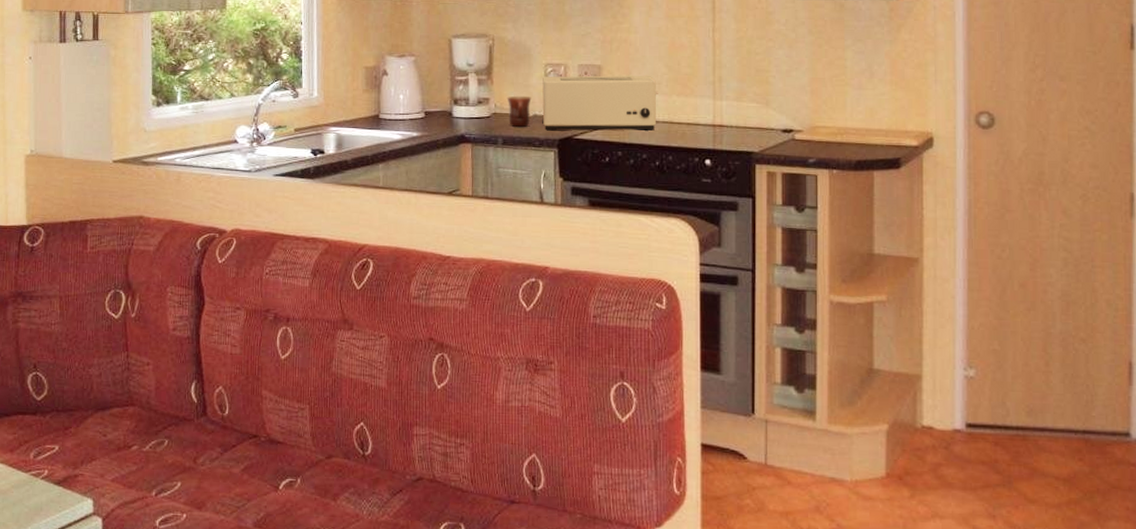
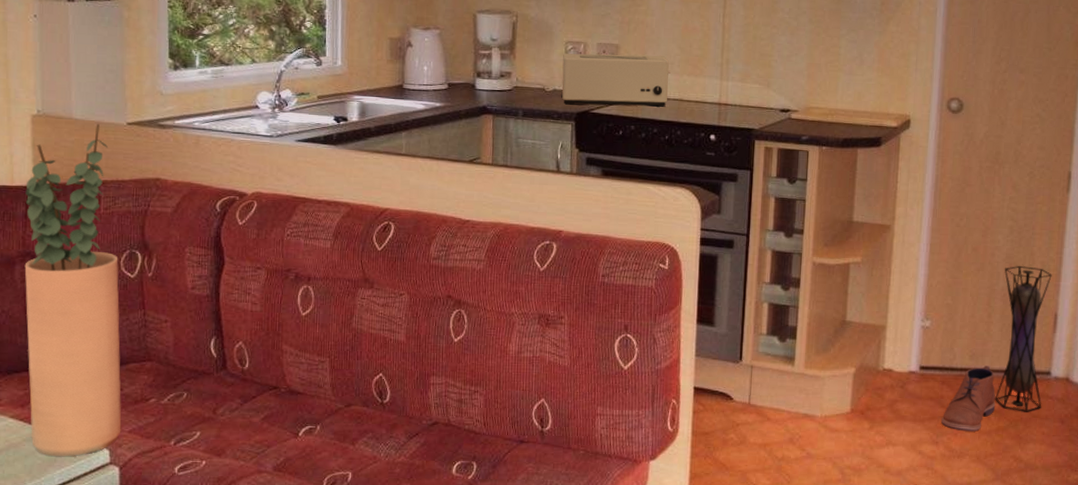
vase: none [16,161,105,506] -> present [24,123,122,457]
mug: present [507,95,532,128] -> none [528,70,552,101]
shoe: none [998,424,1064,504] -> present [941,366,996,432]
lantern: none [1061,305,1123,482] -> present [995,266,1052,412]

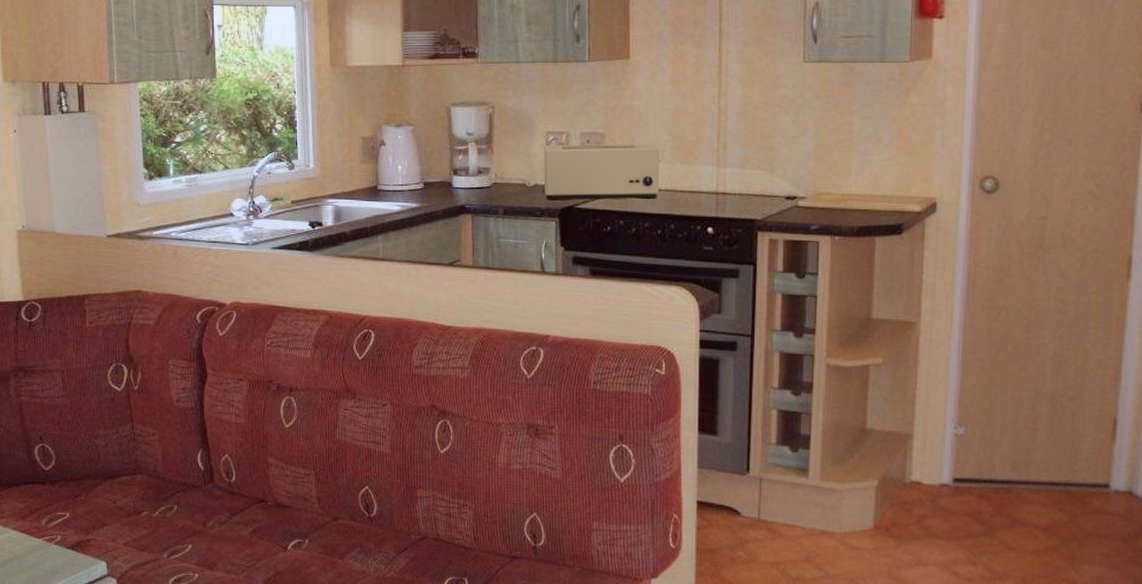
vase: present [24,123,122,457] -> none [15,237,117,569]
shoe: present [941,366,996,432] -> none [980,478,1044,551]
lantern: present [995,266,1052,412] -> none [1043,365,1110,530]

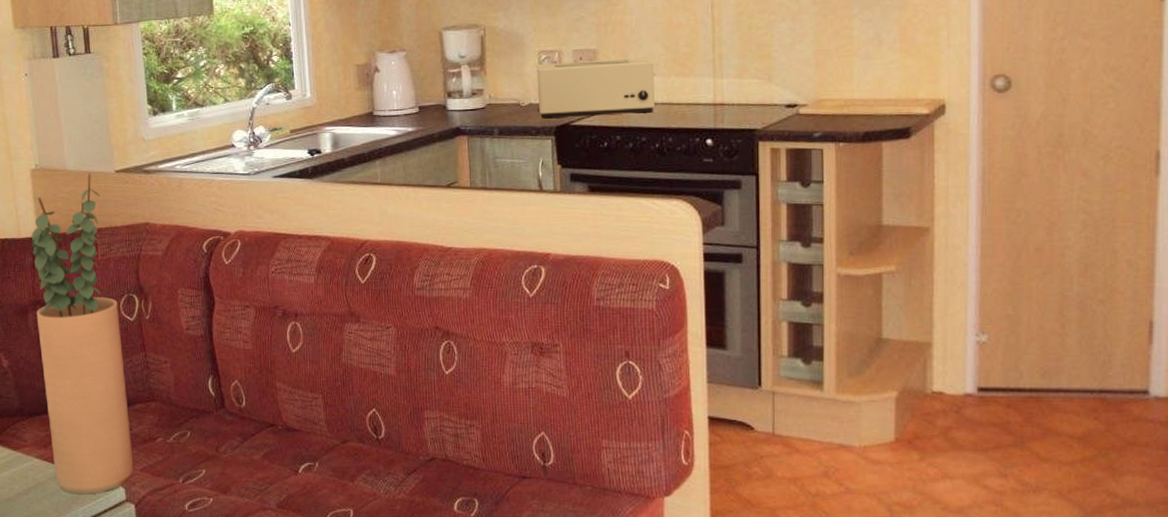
vase: none [15,237,117,569] -> present [31,173,134,495]

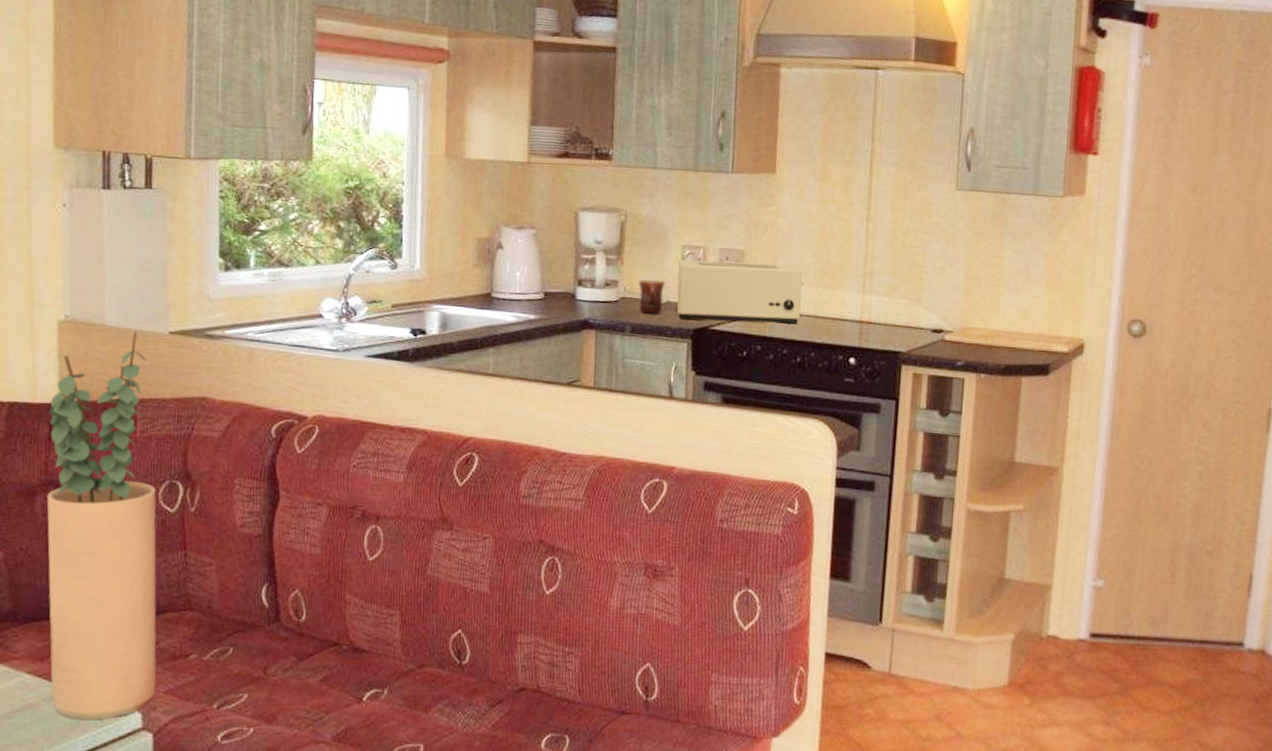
mug: none [501,84,526,117] -> present [638,279,666,315]

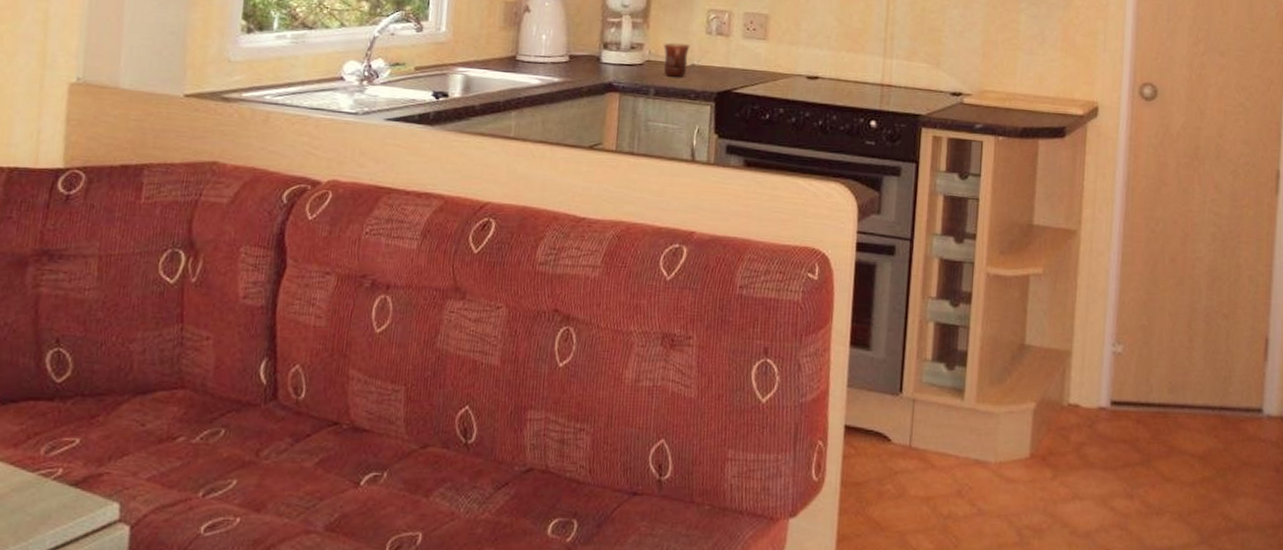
vase: present [46,331,157,721] -> none [21,94,159,513]
toaster: present [676,259,805,324] -> none [700,23,827,87]

